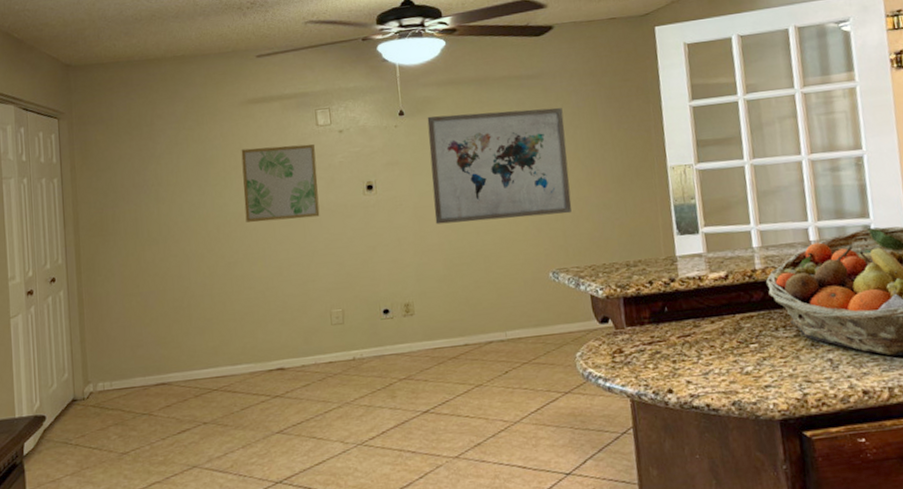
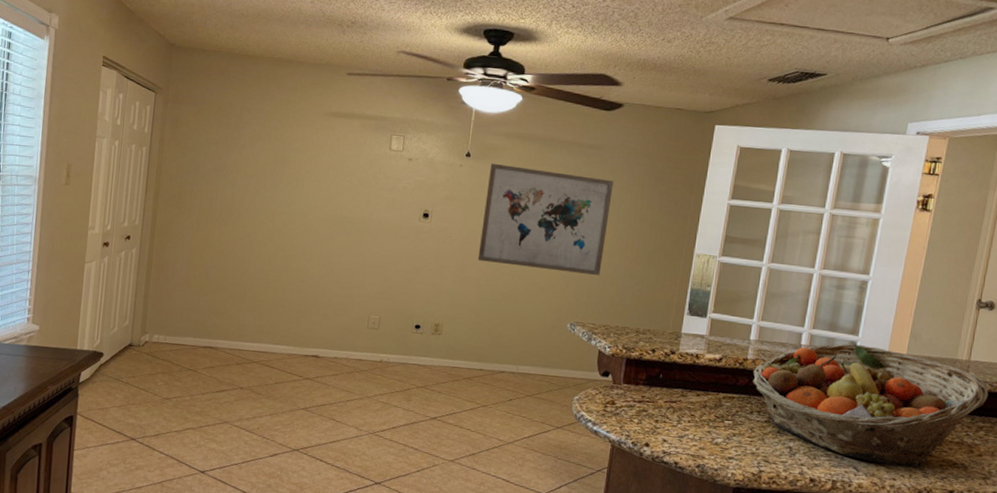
wall art: present [241,144,320,223] -> none [309,156,384,232]

